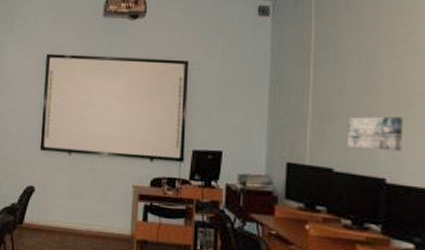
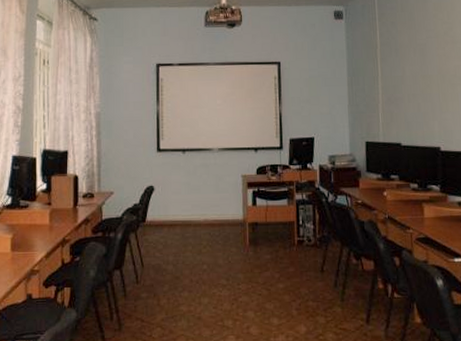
wall art: present [348,116,403,152] -> none [409,96,451,125]

